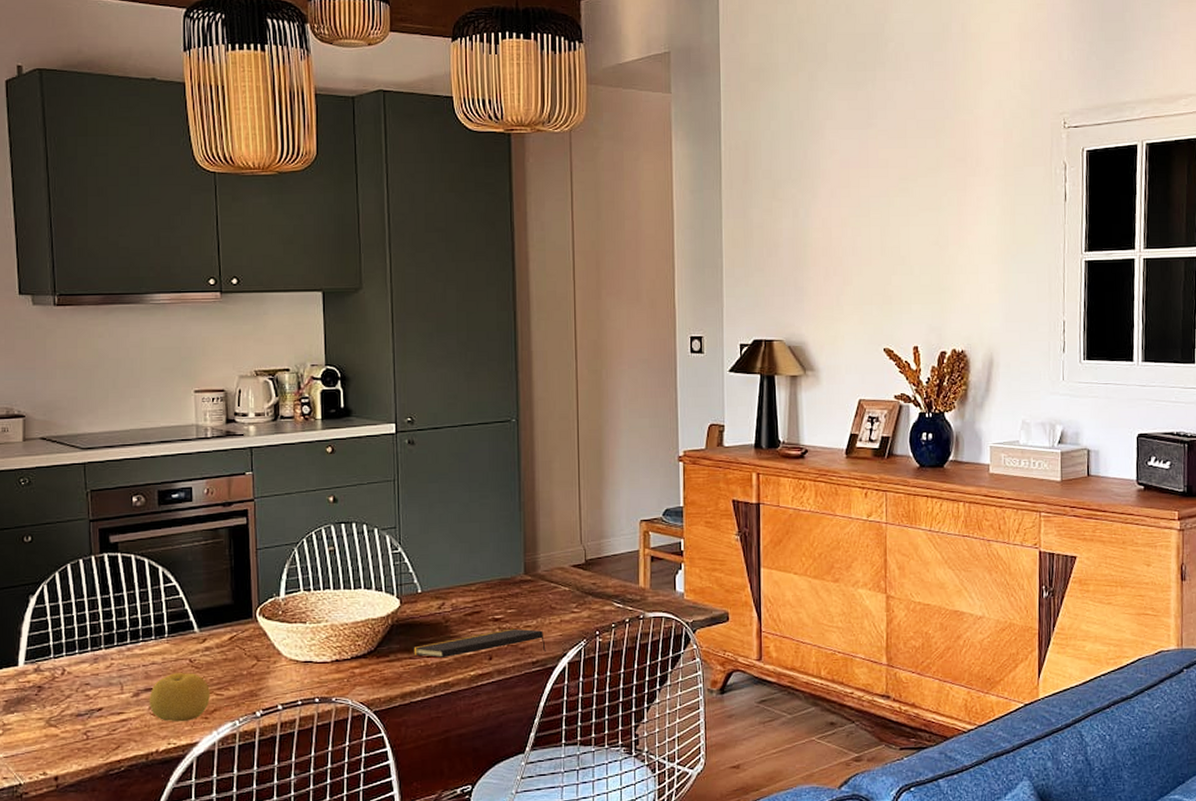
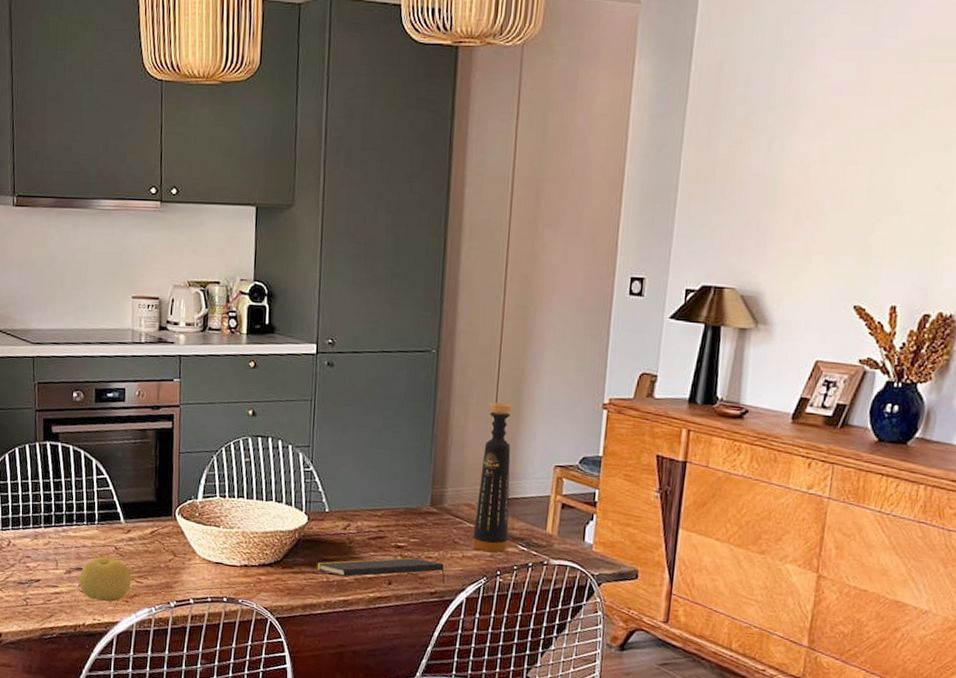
bottle: none [569,465,603,613] -> present [472,402,513,552]

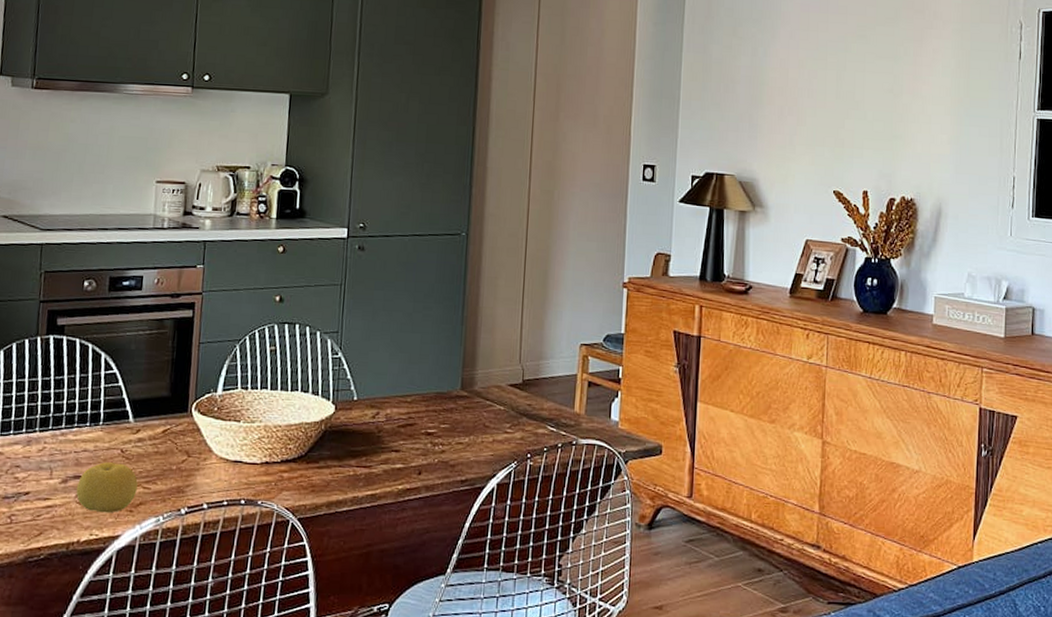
notepad: present [316,557,445,584] -> none [343,444,476,471]
bottle: present [472,402,513,552] -> none [503,283,539,434]

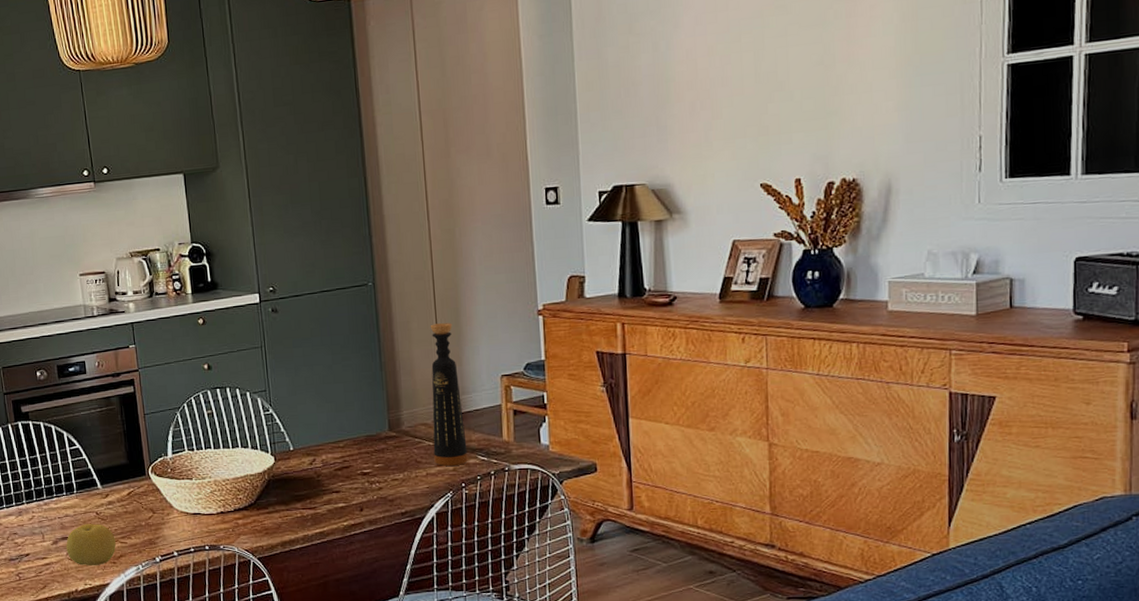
bottle: none [503,283,539,434] -> present [430,323,468,466]

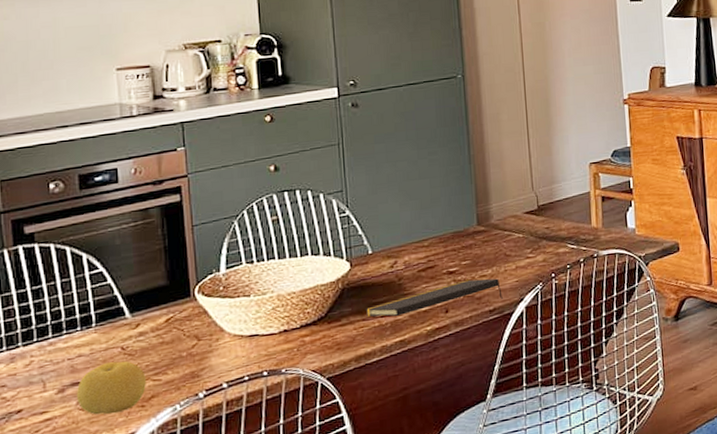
notepad: none [288,482,414,510] -> present [365,278,503,317]
bottle: present [430,323,468,466] -> none [520,113,558,258]

